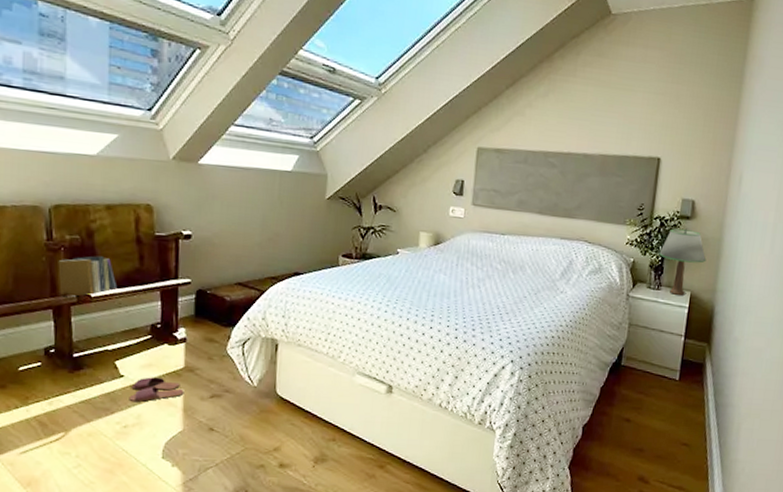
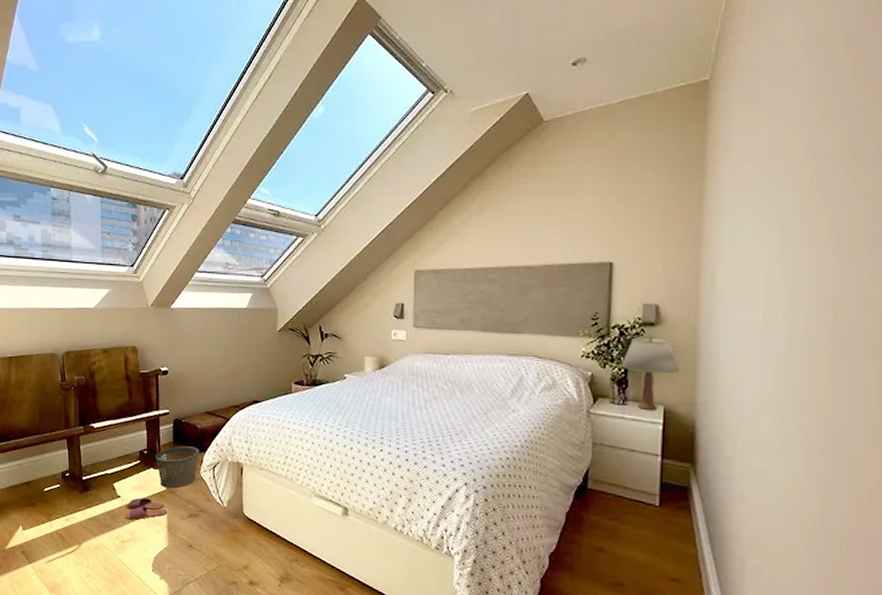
books: present [58,256,118,296] -> none [69,393,113,428]
basket: none [171,319,226,367] -> present [155,446,199,489]

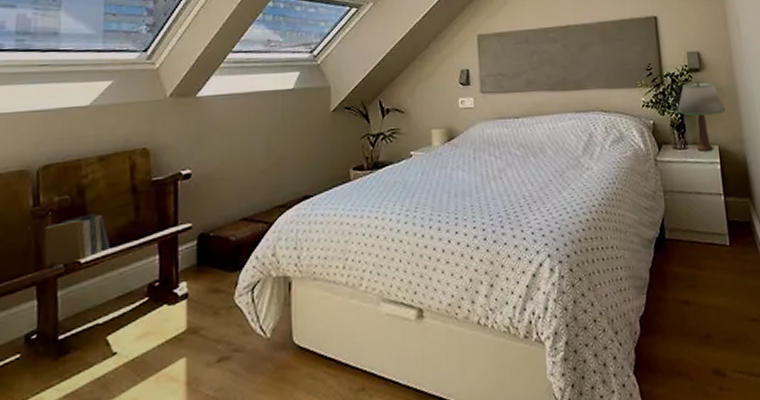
books: none [69,393,113,428] -> present [44,214,110,268]
slippers: present [125,497,168,520] -> none [122,347,187,384]
basket: present [155,446,199,489] -> none [171,266,233,329]

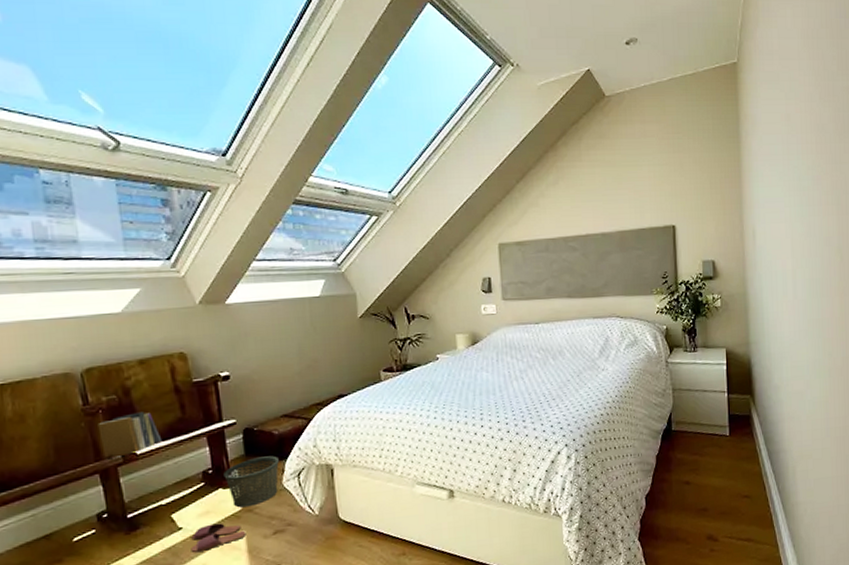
slippers: none [122,347,187,384] -> present [191,523,246,552]
basket: none [171,266,233,329] -> present [223,456,279,508]
table lamp: present [677,81,726,151] -> none [689,288,735,354]

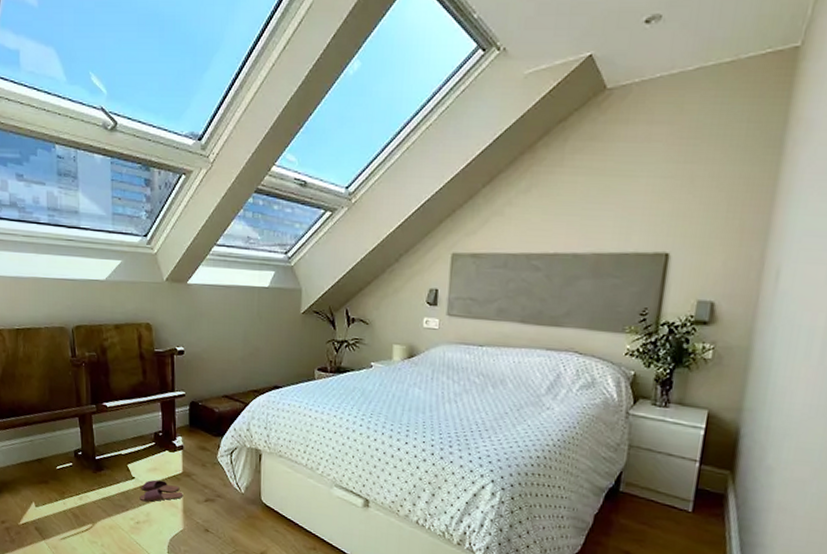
books: present [97,412,162,459] -> none [81,370,127,406]
basket: present [223,456,279,508] -> none [171,429,216,472]

